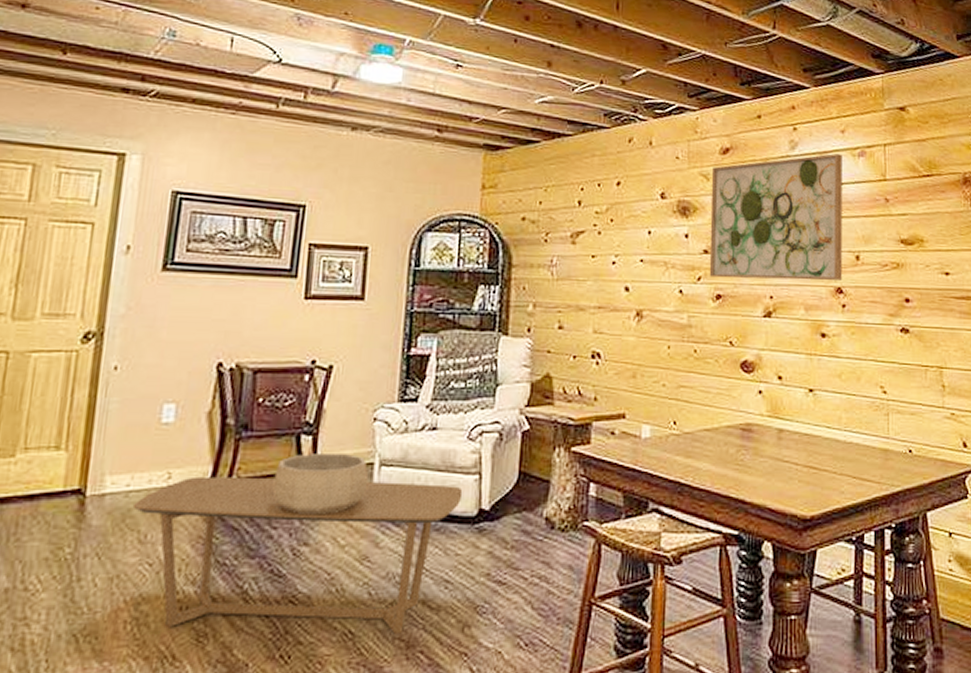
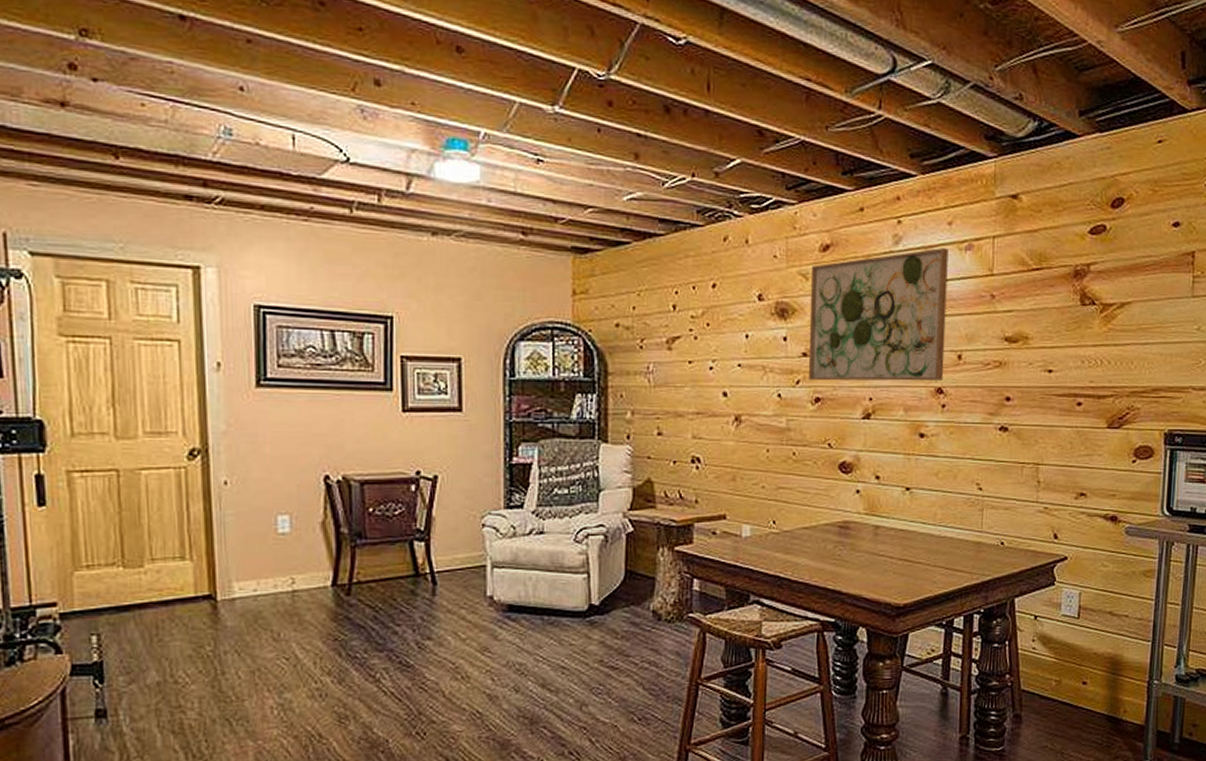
coffee table: present [132,476,463,634] -> none [262,580,573,713]
decorative bowl: present [273,452,369,514] -> none [392,556,482,612]

